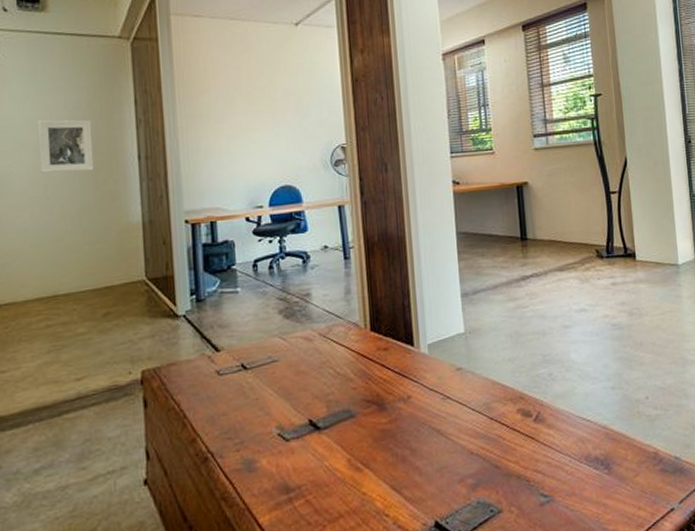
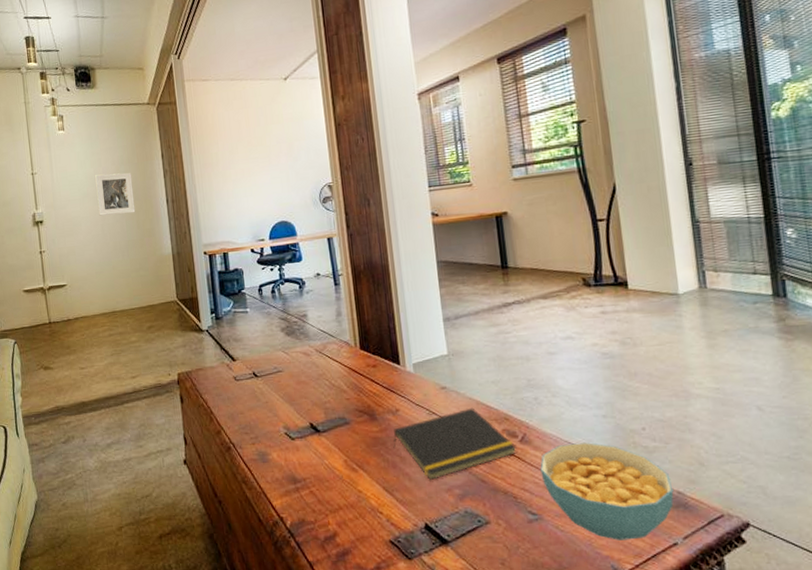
notepad: none [403,388,532,472] -> present [393,407,518,480]
cereal bowl: none [553,415,672,513] -> present [540,442,674,540]

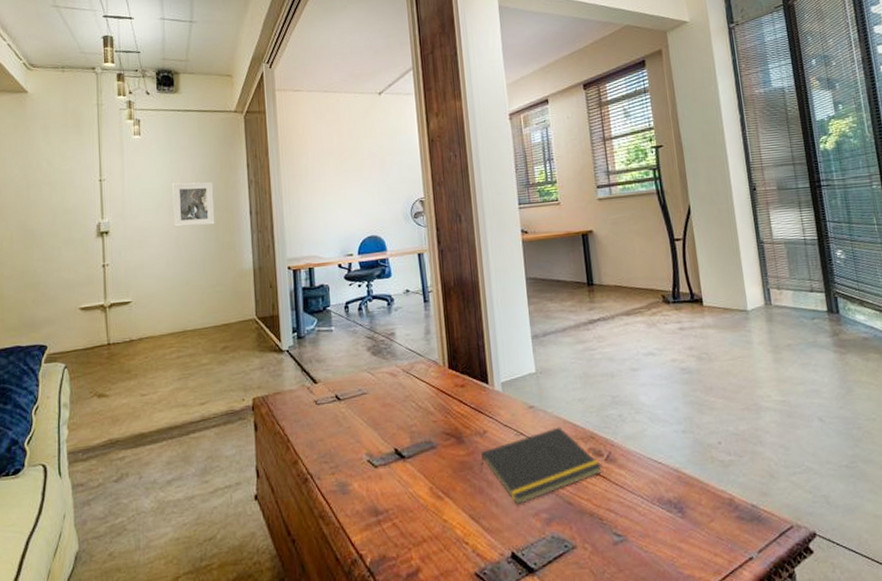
cereal bowl: present [540,442,674,540] -> none [624,458,748,558]

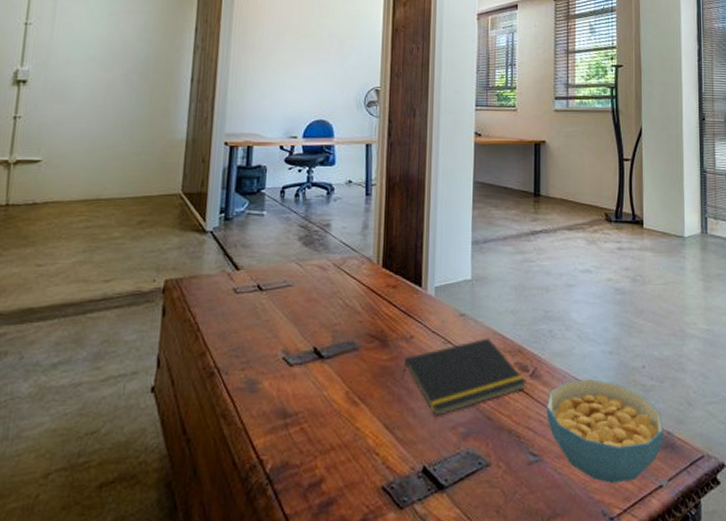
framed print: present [172,182,215,227] -> none [103,38,155,88]
cereal bowl: none [624,458,748,558] -> present [546,379,664,483]

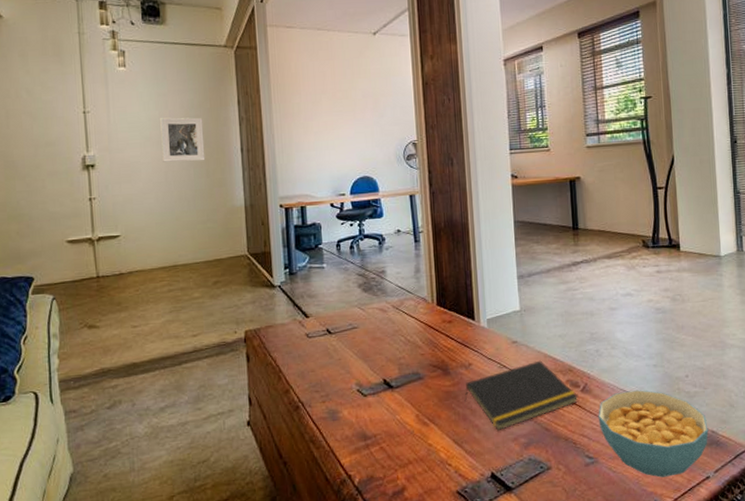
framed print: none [103,38,155,88] -> present [160,117,205,162]

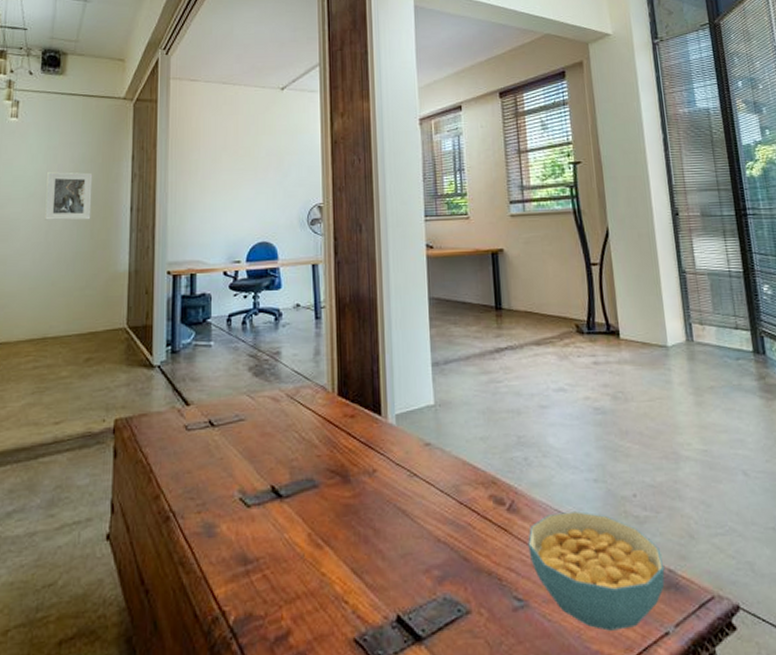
notepad: present [464,360,579,431] -> none [367,468,504,558]

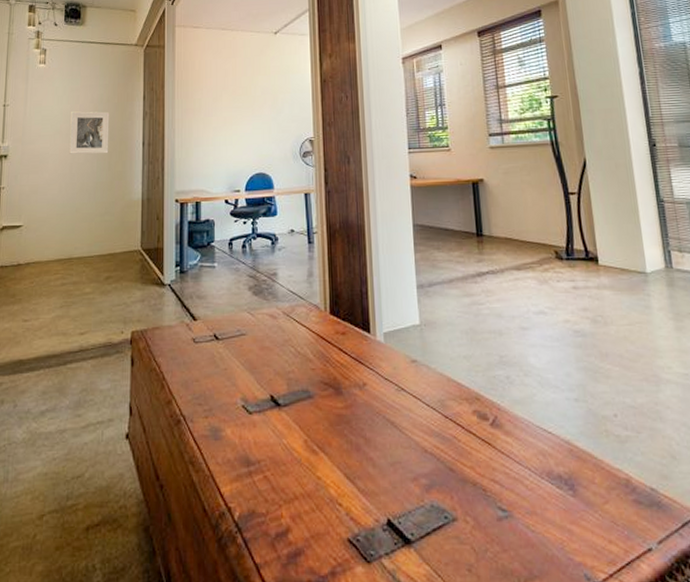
cereal bowl: present [528,511,665,631] -> none [511,429,647,544]

